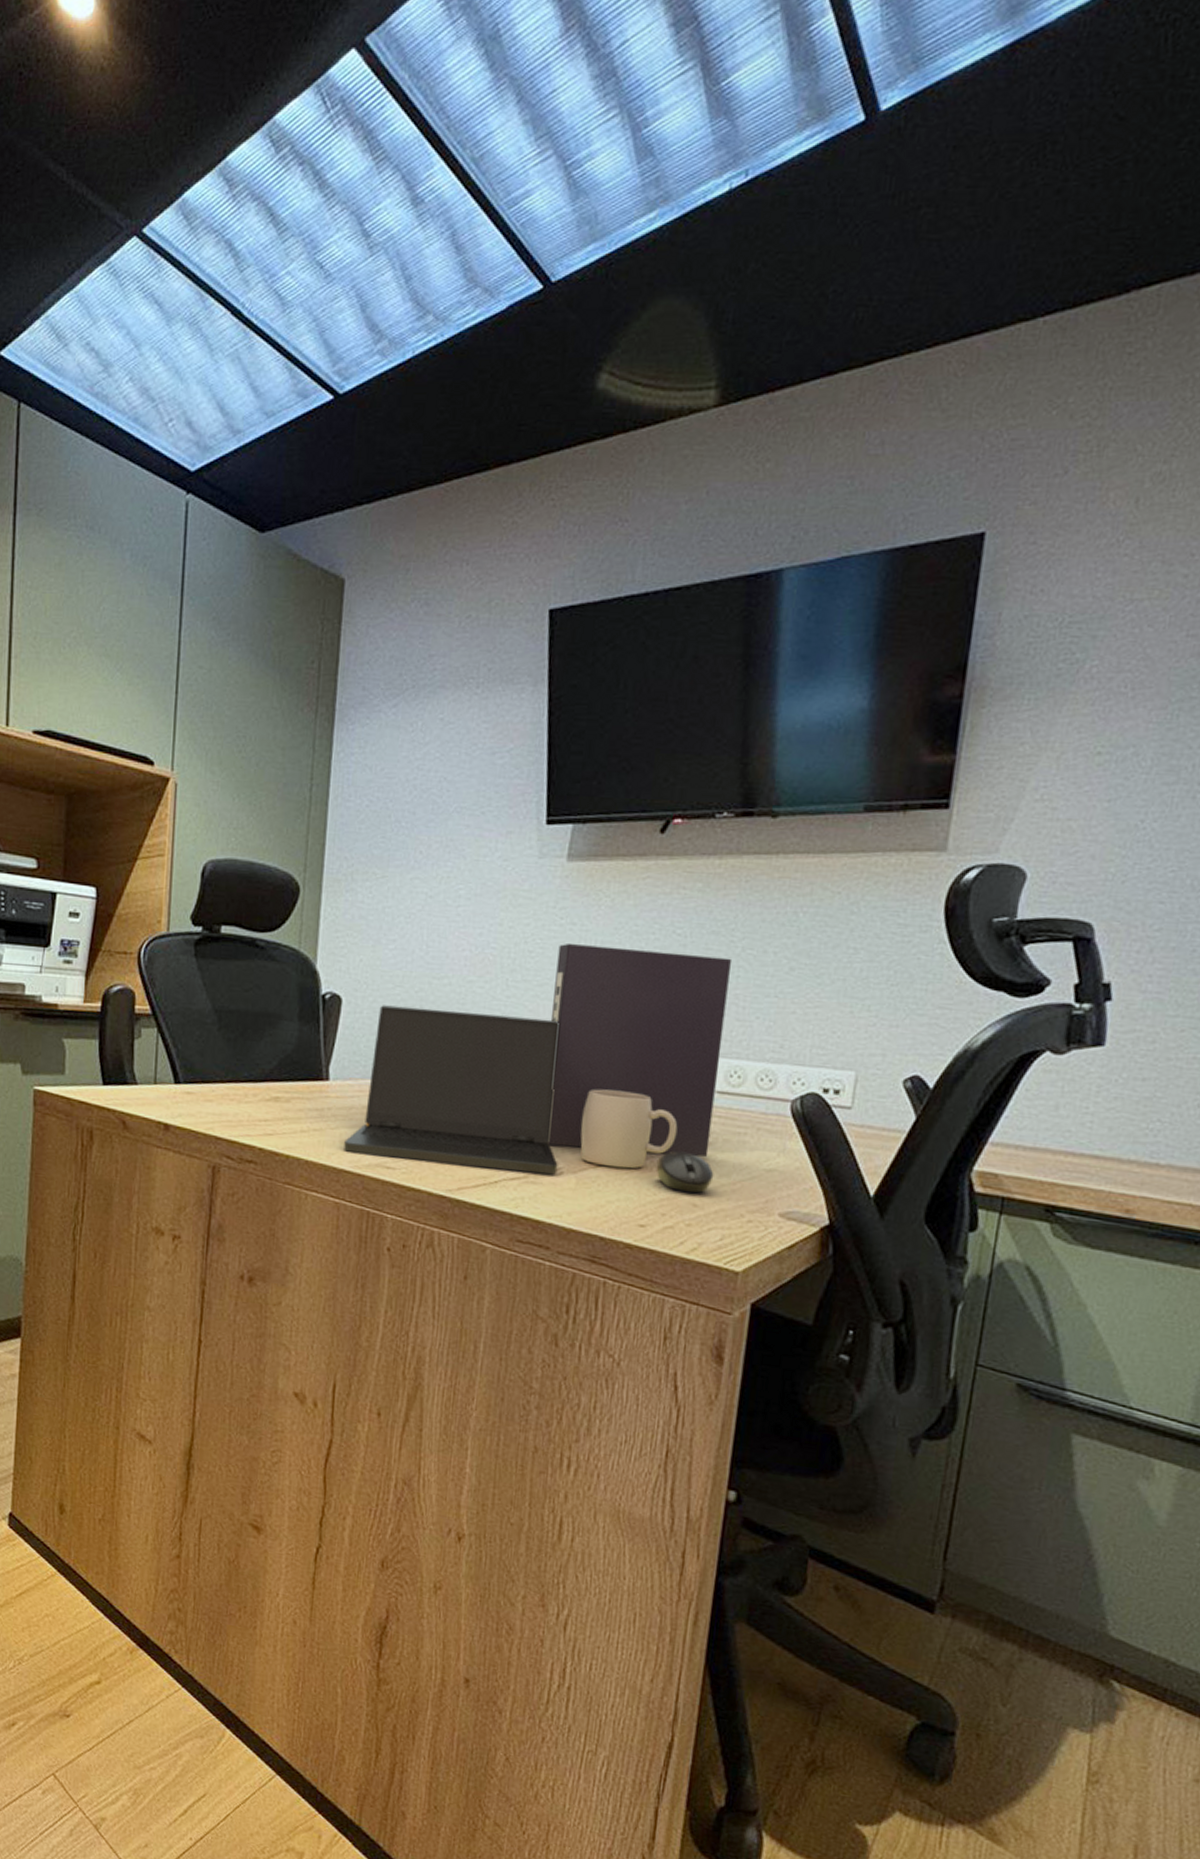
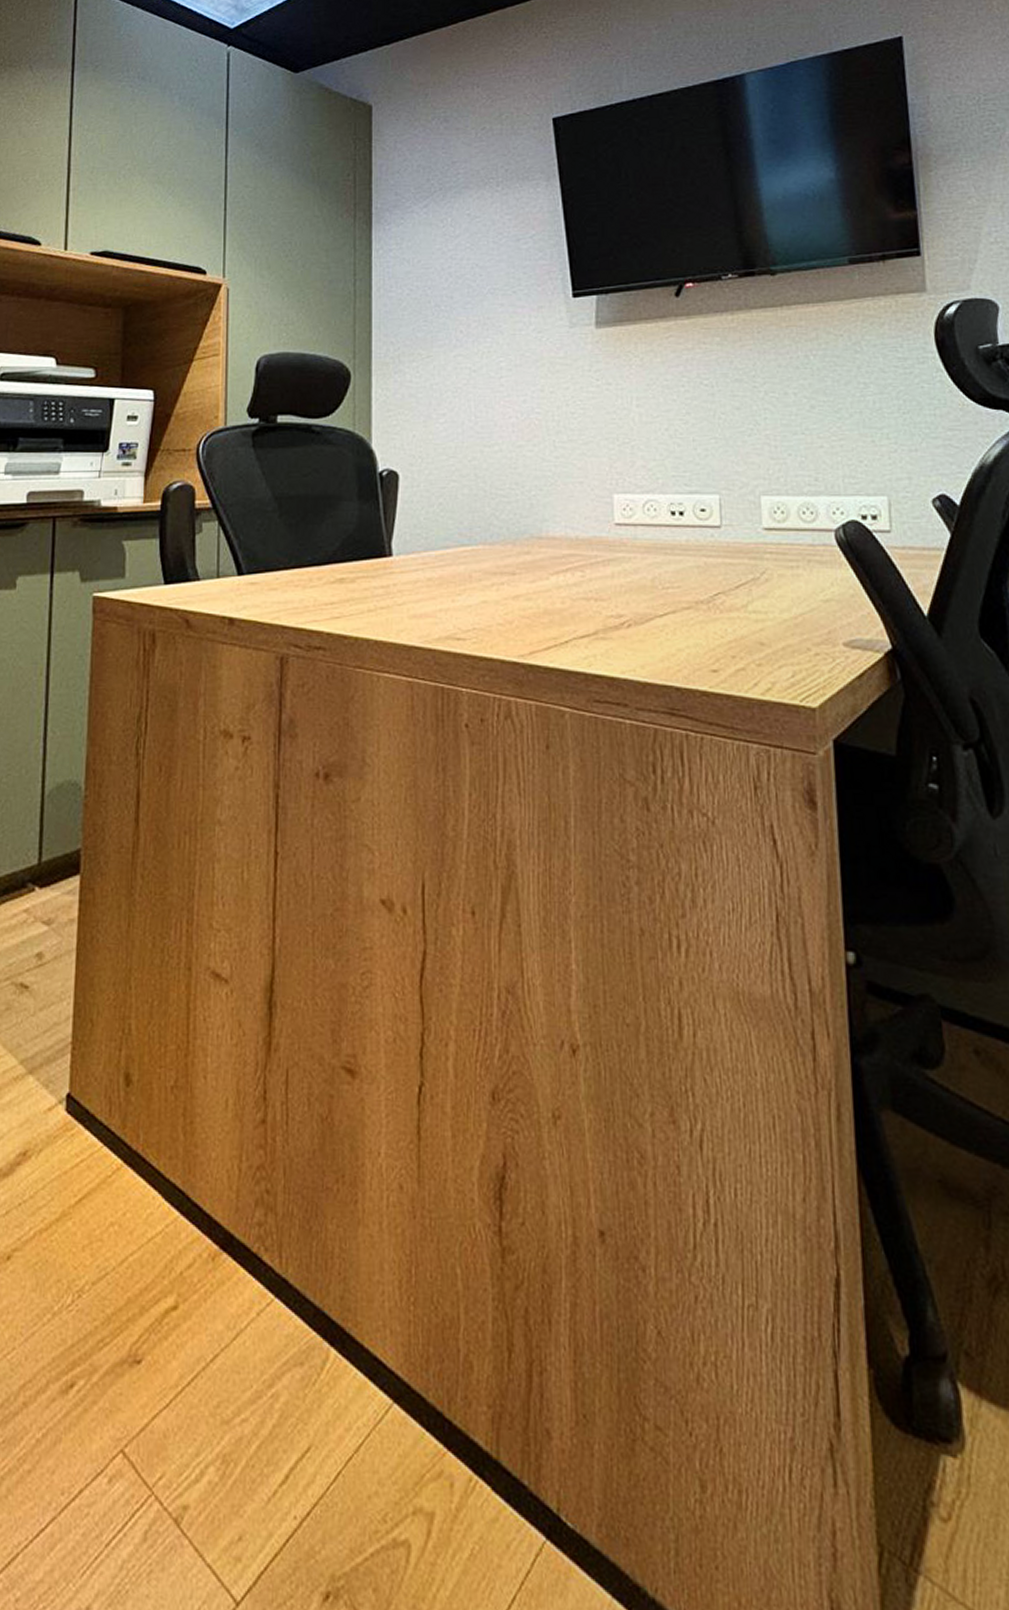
laptop: present [344,1005,561,1175] -> none [412,475,625,629]
binder: present [548,942,733,1158] -> none [598,401,767,598]
mug: present [580,1089,678,1169] -> none [641,537,734,614]
computer mouse: present [656,1151,714,1193] -> none [719,591,776,631]

